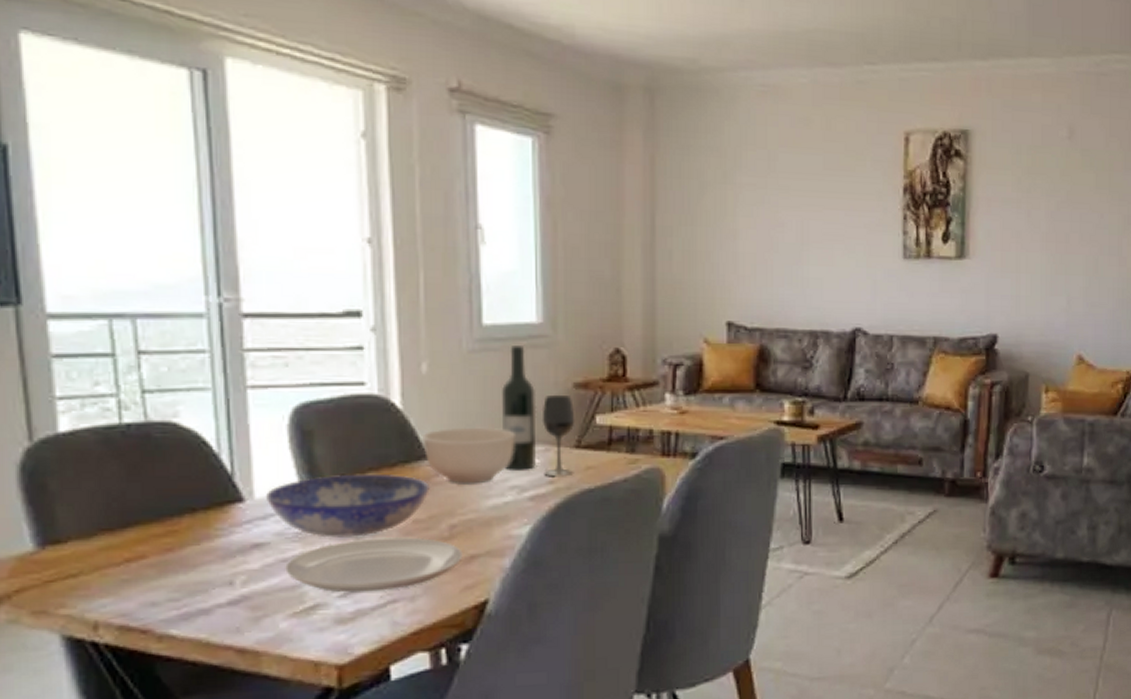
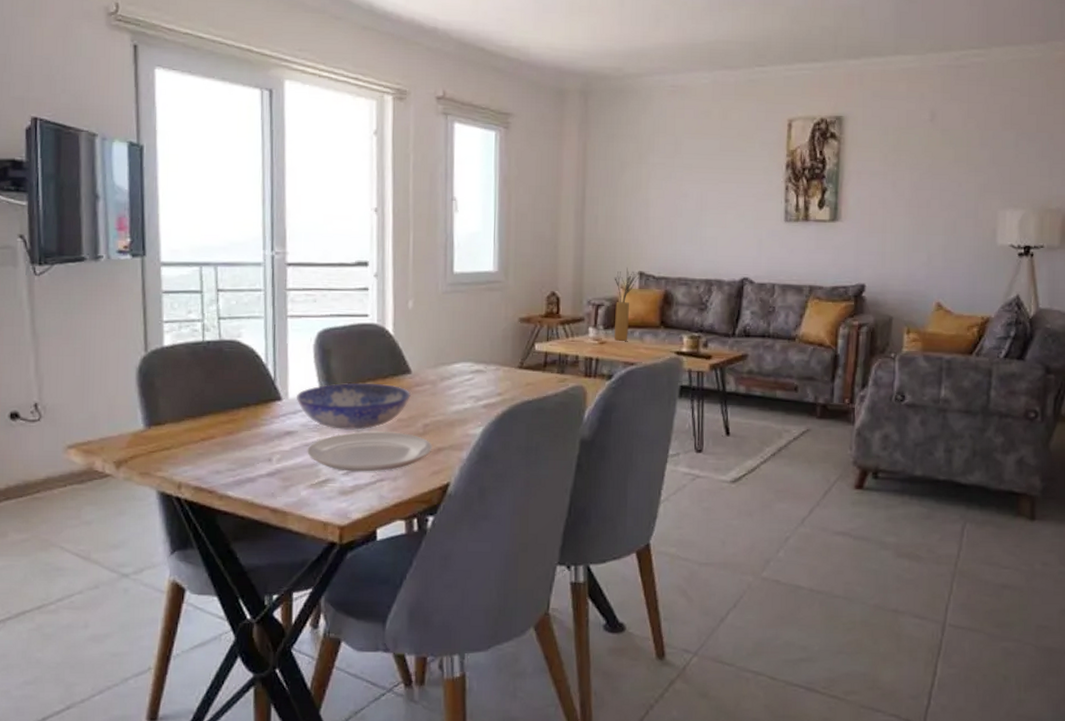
bowl: present [422,427,515,483] -> none [407,350,474,393]
wine bottle: present [501,346,537,470] -> none [465,289,491,384]
wine glass: present [541,394,575,477] -> none [494,326,520,391]
vase: none [695,316,728,411] -> present [614,267,640,342]

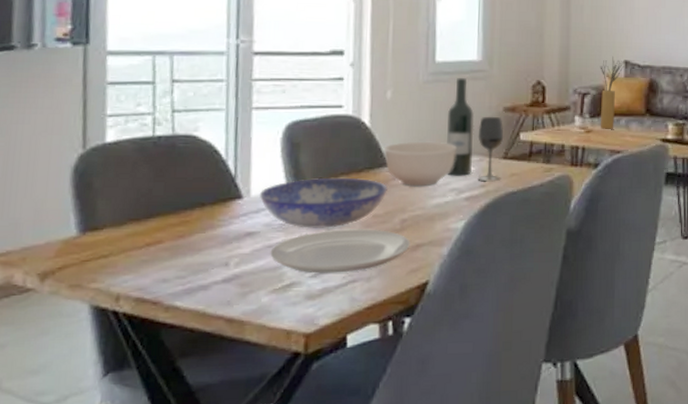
bowl: none [407,350,474,393] -> present [384,141,457,186]
wine bottle: none [465,289,491,384] -> present [447,78,474,176]
wine glass: none [494,326,520,391] -> present [477,116,504,182]

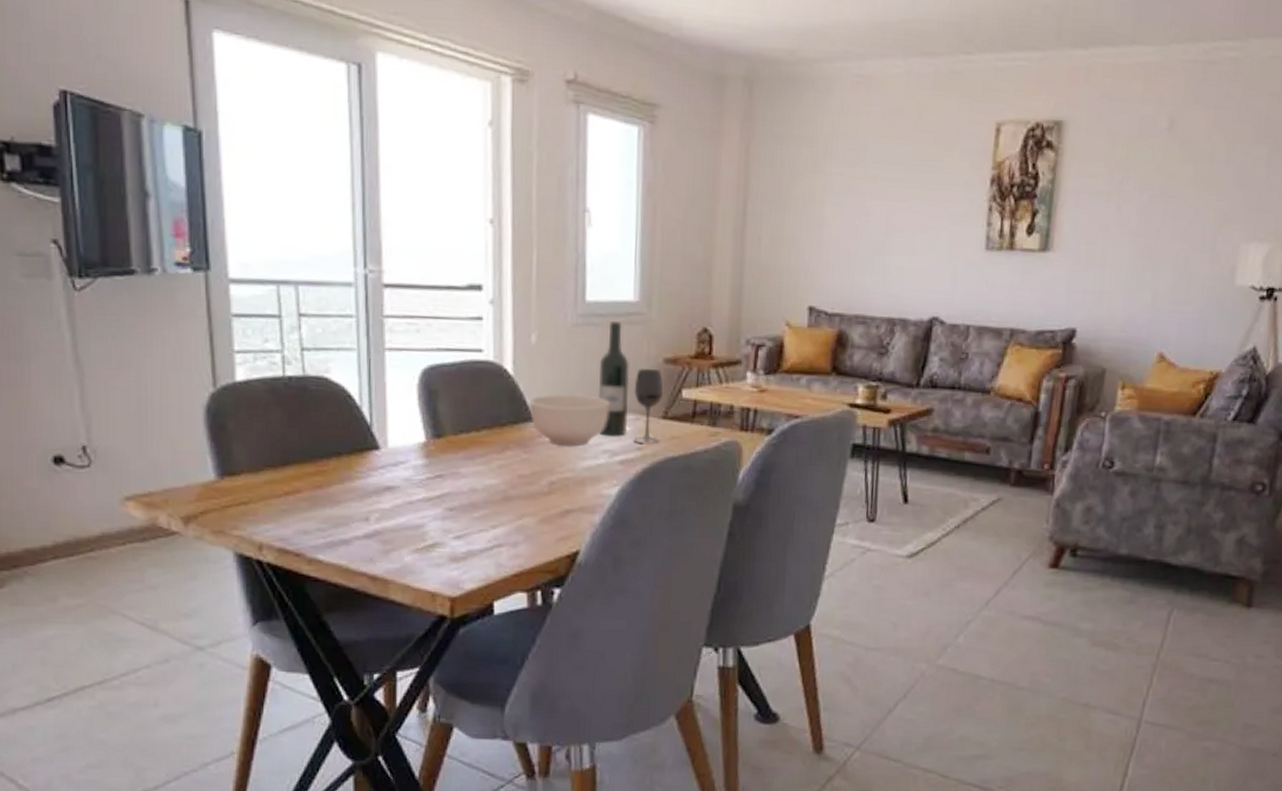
ceramic bowl: present [259,177,388,228] -> none [396,431,534,487]
plate: present [270,229,410,274] -> none [411,489,559,536]
vase: present [600,56,626,130] -> none [777,300,810,391]

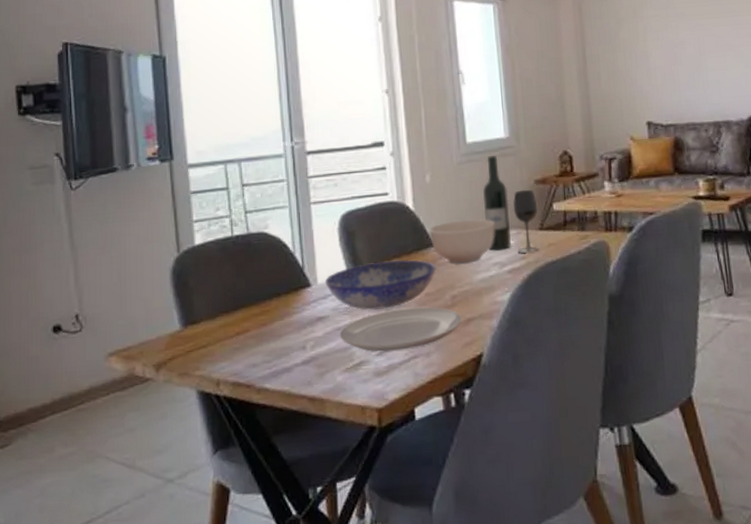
ceramic bowl: none [396,431,534,487] -> present [324,260,436,310]
plate: none [411,489,559,536] -> present [339,307,462,352]

